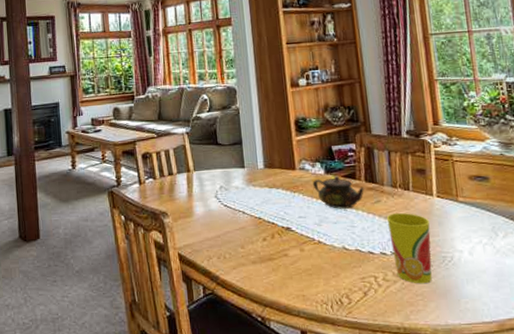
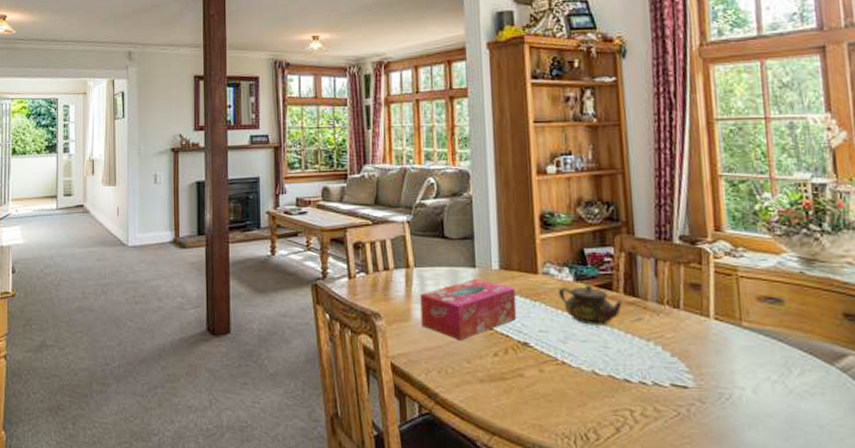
tissue box: none [200,177,281,230] -> present [420,278,517,341]
cup: present [386,213,432,284] -> none [649,335,704,424]

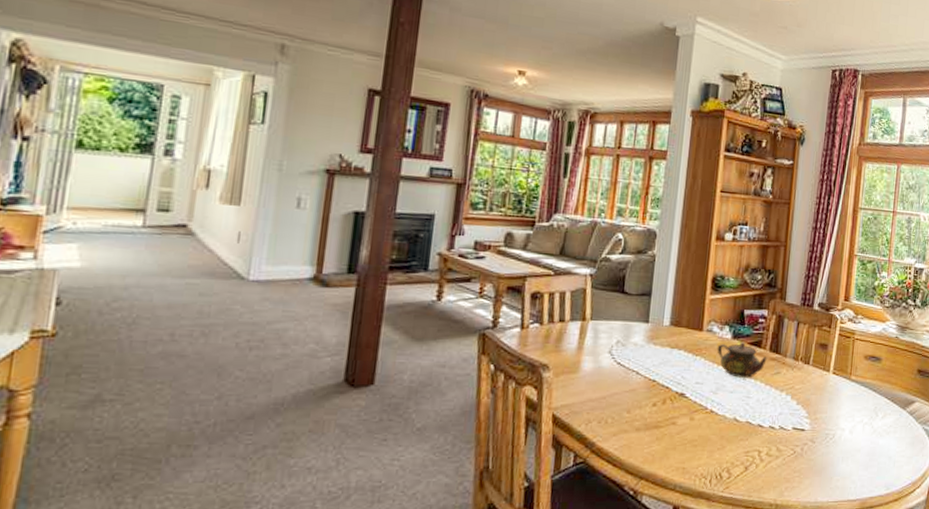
tissue box: present [420,278,517,341] -> none [589,333,681,392]

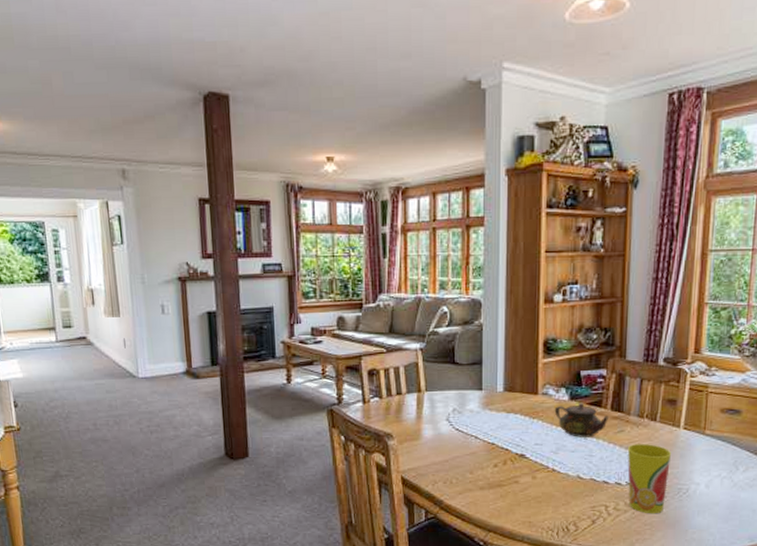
cup: none [780,387,822,461] -> present [627,444,672,514]

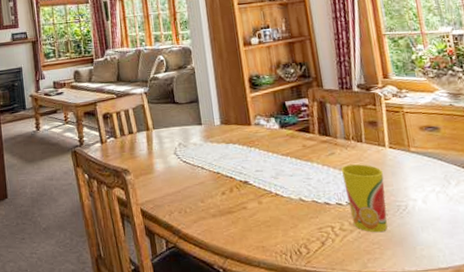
teapot: present [554,402,610,437] -> none [268,129,319,162]

